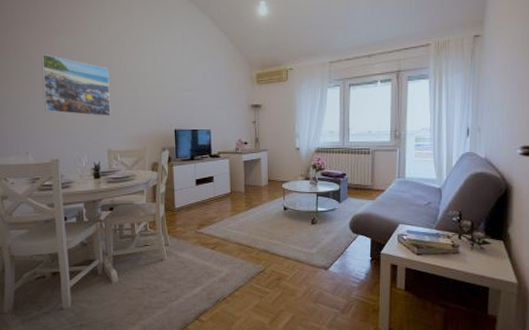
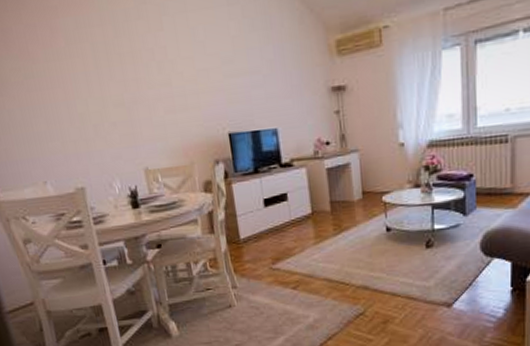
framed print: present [41,53,111,117] -> none [41,44,142,126]

